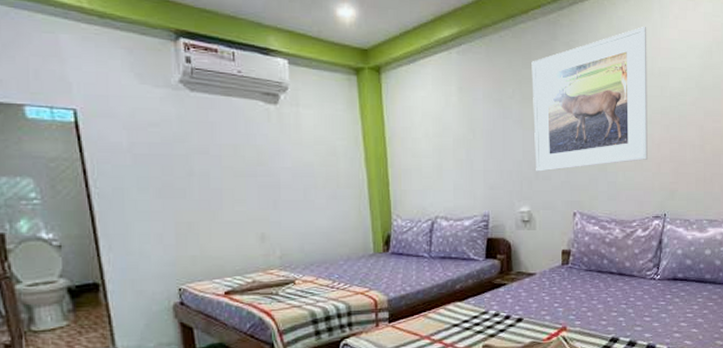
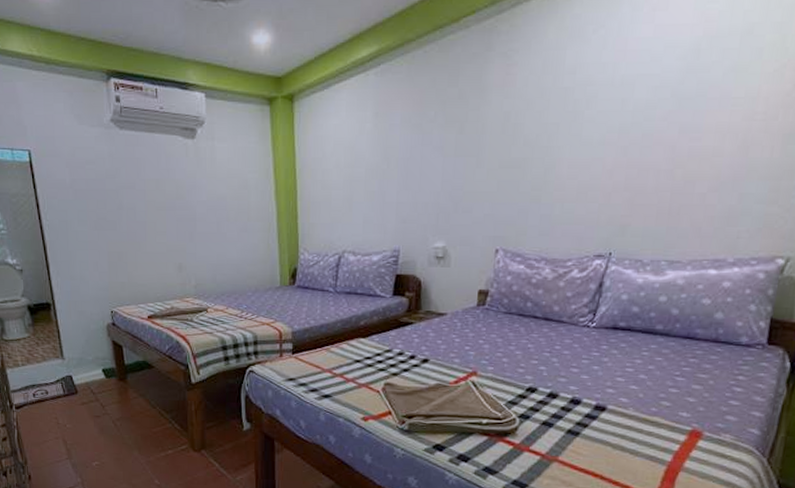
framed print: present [531,26,648,172] -> none [455,24,611,204]

